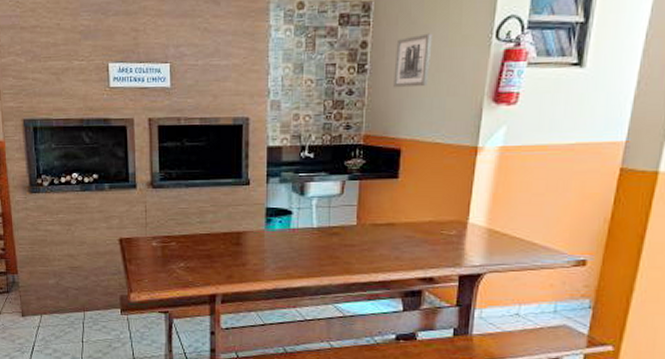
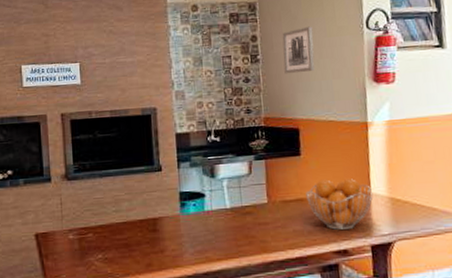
fruit basket: none [398,205,471,257] -> present [306,179,374,230]

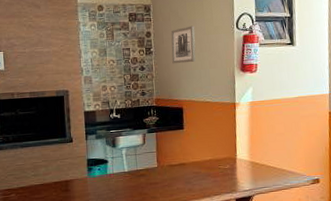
fruit basket: present [306,179,374,230] -> none [187,147,239,187]

